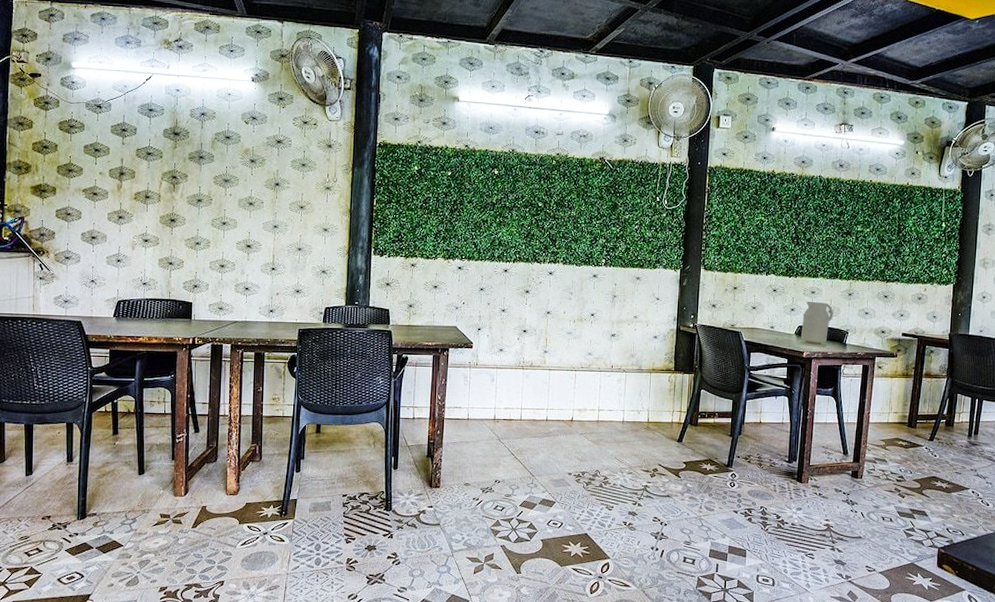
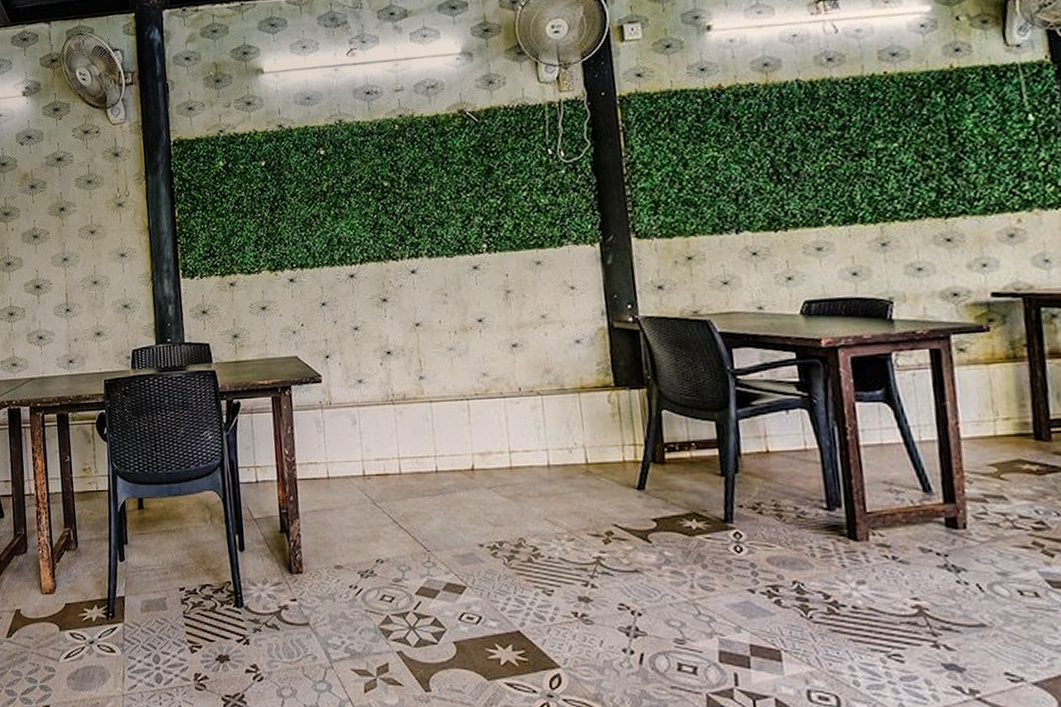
water jug: present [800,301,834,348] -> none [808,261,862,331]

